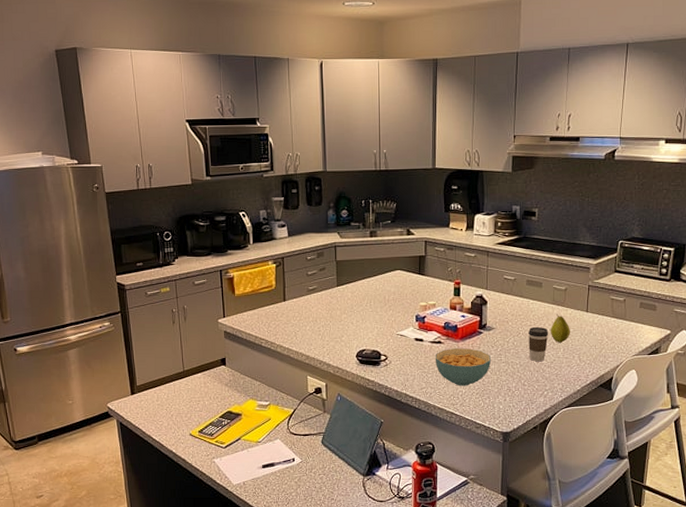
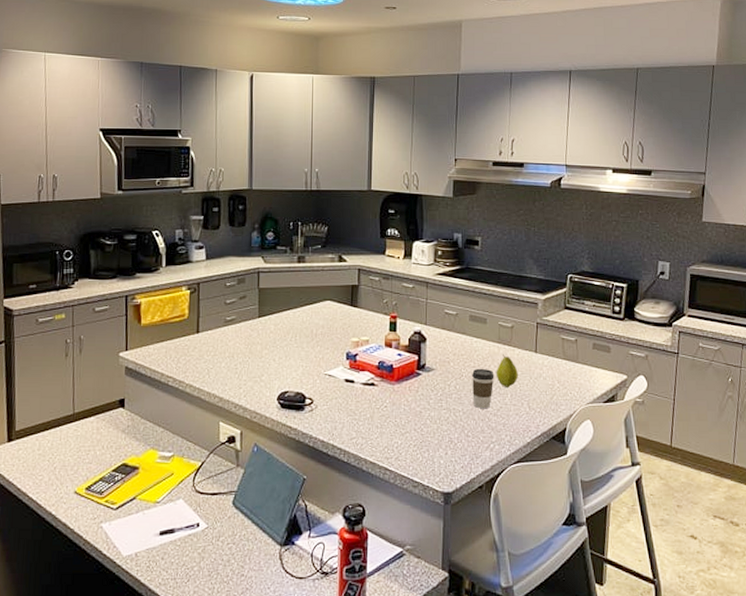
cereal bowl: present [435,348,492,386] -> none [367,392,431,436]

